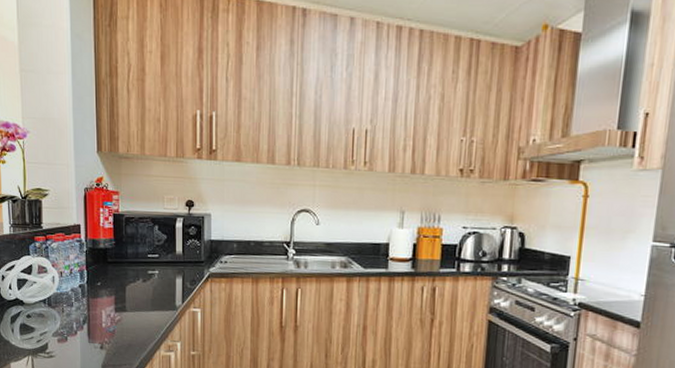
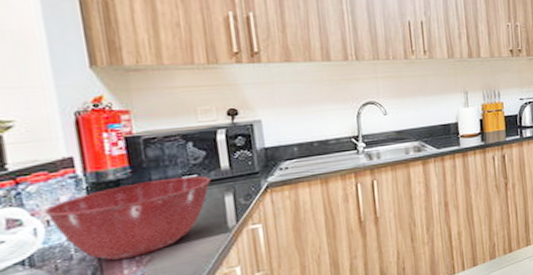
mixing bowl: none [59,254,167,315] -> present [43,176,211,260]

